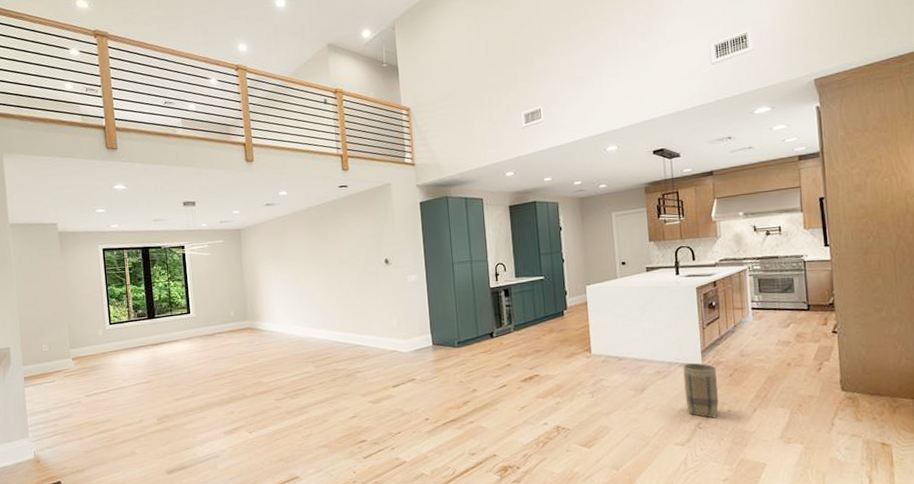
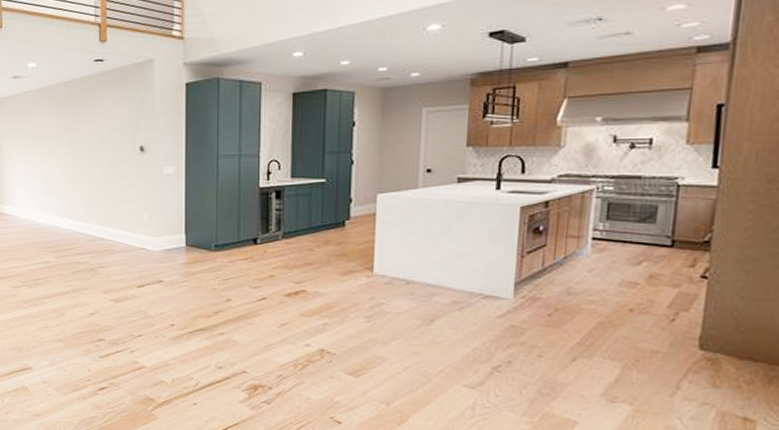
basket: present [683,362,719,418] -> none [485,295,532,363]

